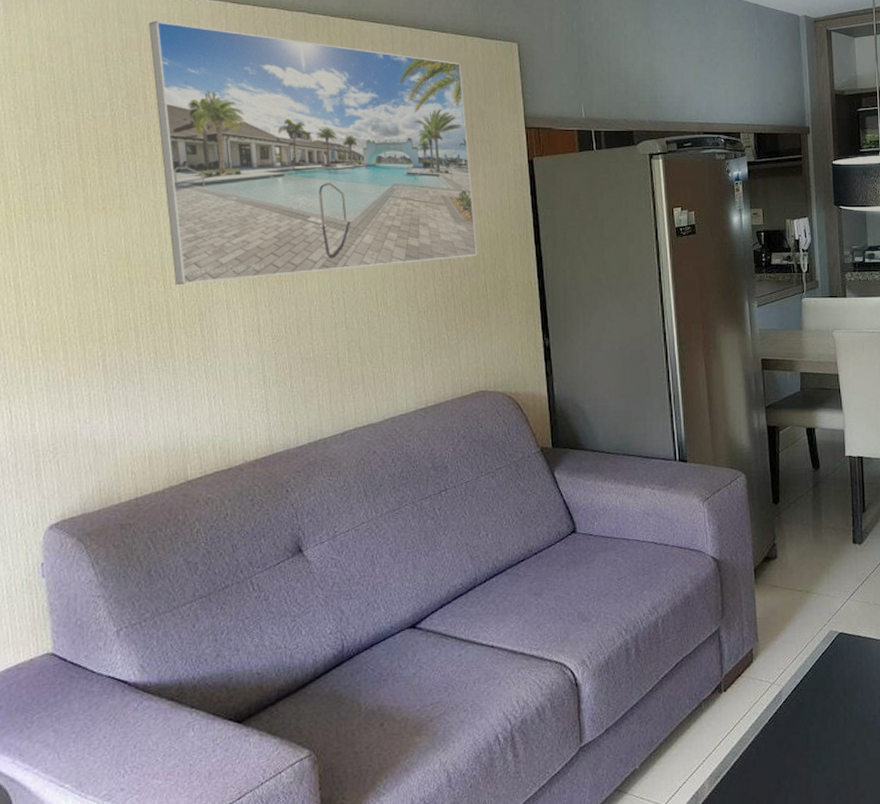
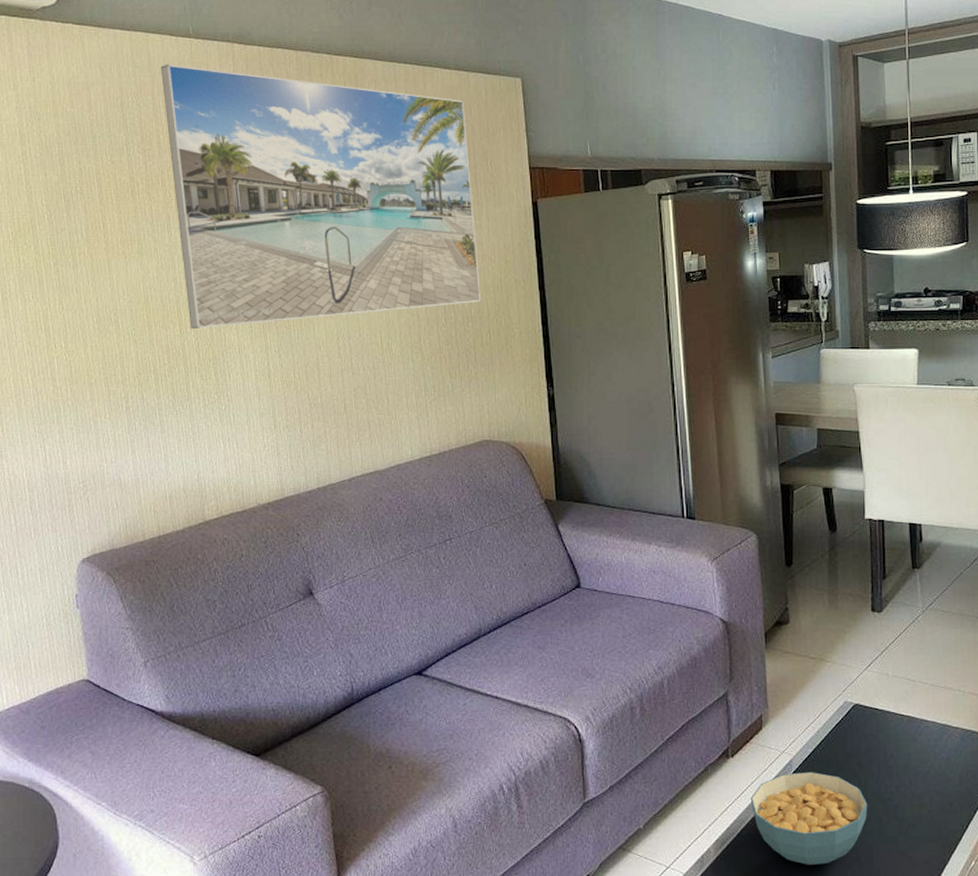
cereal bowl: none [742,701,853,793] -> present [750,772,868,865]

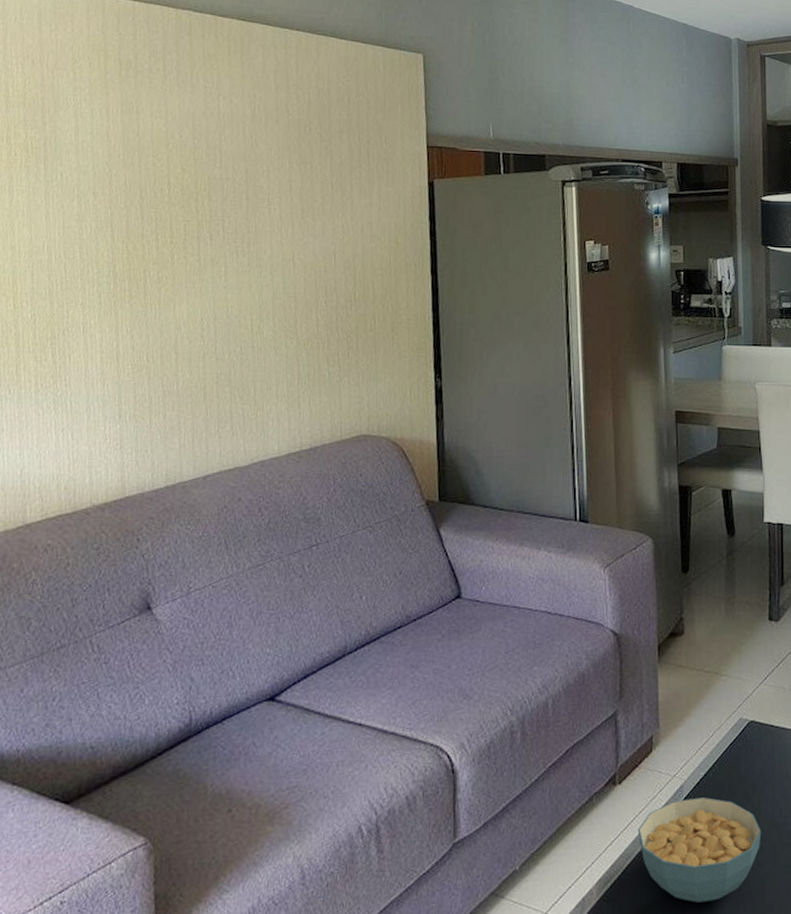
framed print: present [160,64,482,328] -> none [16,12,368,304]

